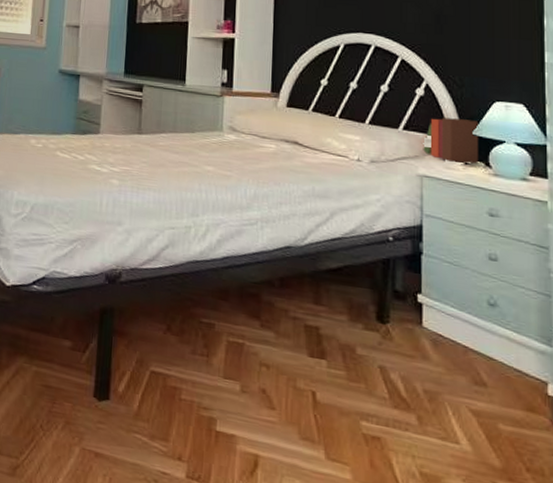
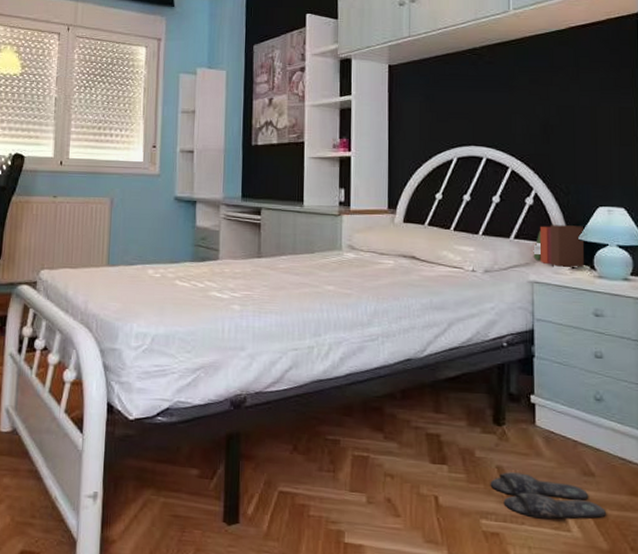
slippers: none [372,373,499,432] -> present [490,472,606,520]

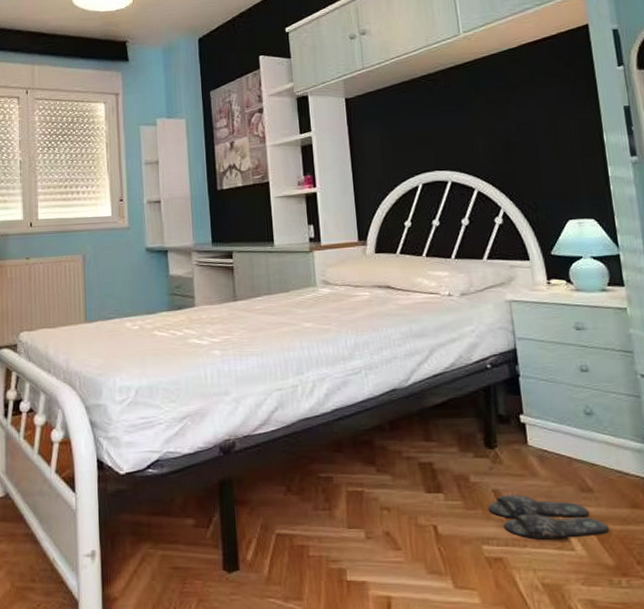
books: present [533,225,584,268] -> none [508,240,560,285]

